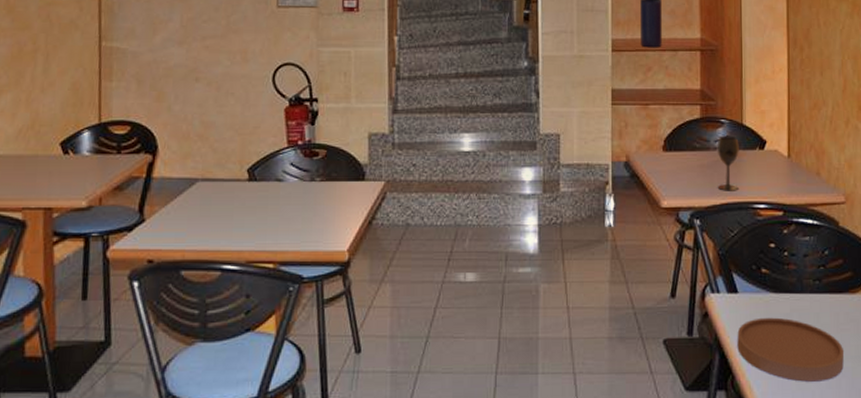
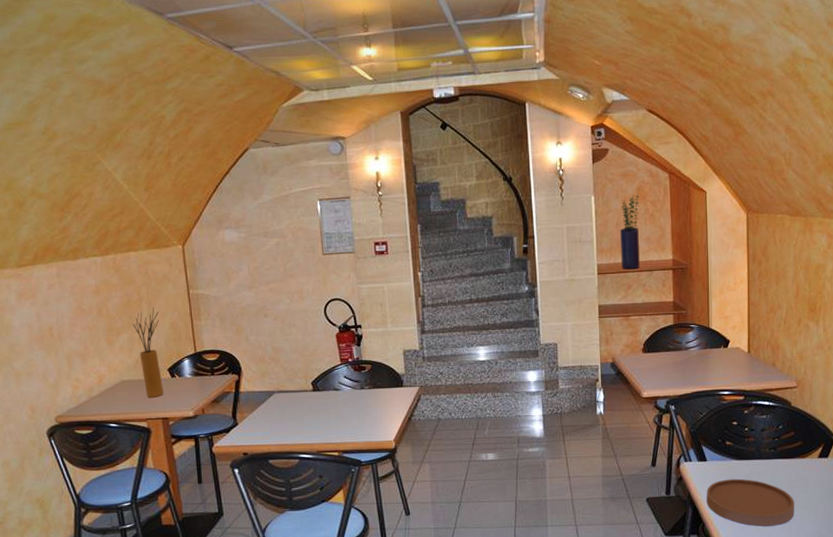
vase: none [20,60,57,181] -> present [132,307,164,399]
wine glass: present [717,135,739,191] -> none [687,337,707,382]

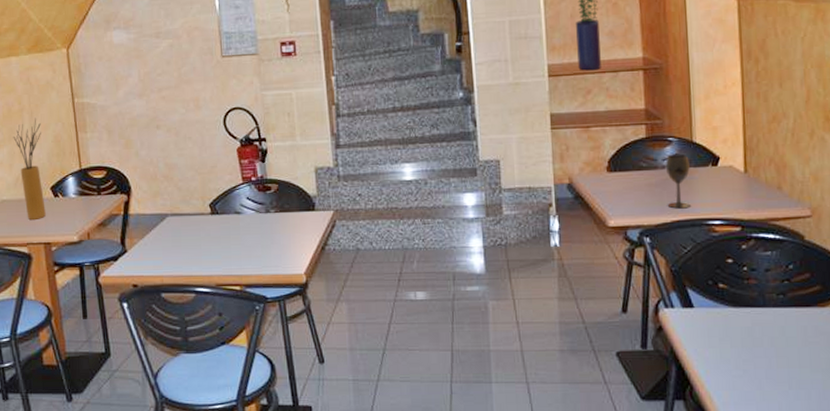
wine glass: none [687,337,707,382] -> present [665,153,691,209]
plate: present [706,478,795,527] -> none [694,331,814,393]

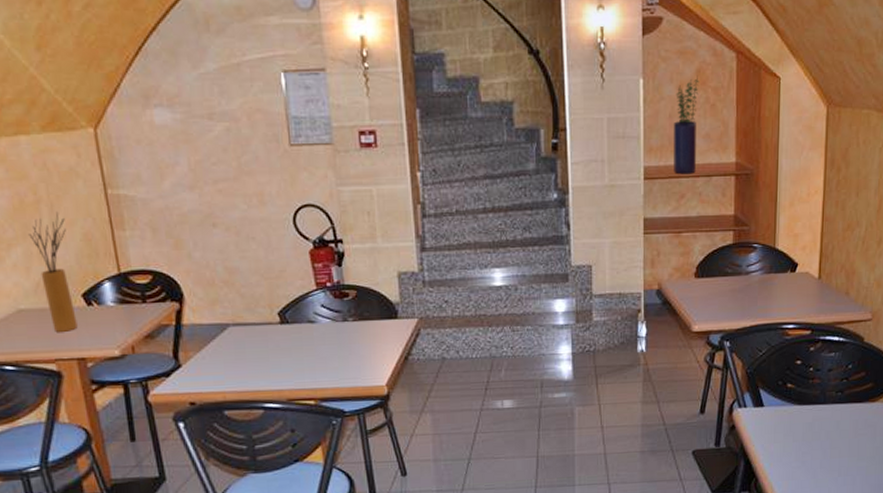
wine glass: present [665,153,691,209] -> none [748,260,771,314]

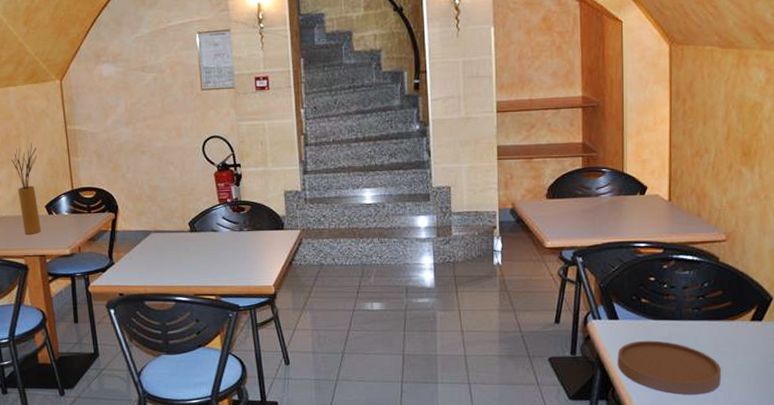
vase: present [674,75,699,175] -> none [523,22,546,108]
plate: none [761,426,861,481] -> present [618,340,722,395]

